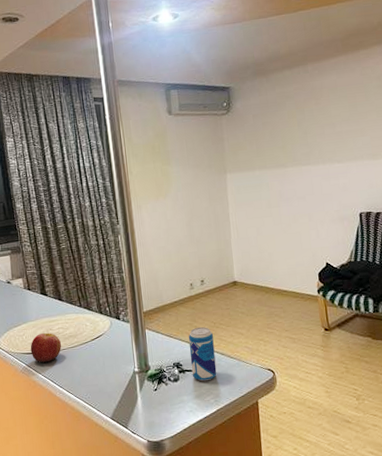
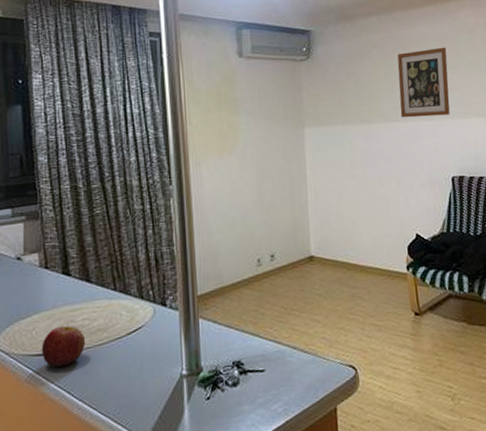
beverage can: present [189,326,217,382] -> none [253,313,287,385]
wall art: none [309,94,359,162] -> present [397,47,450,118]

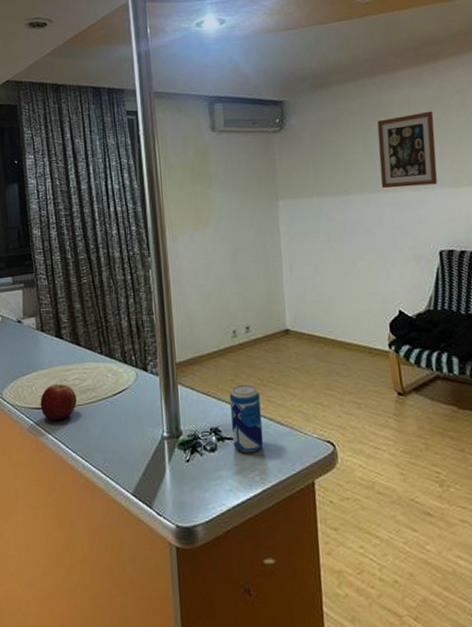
beverage can: none [253,313,287,385] -> present [230,384,264,453]

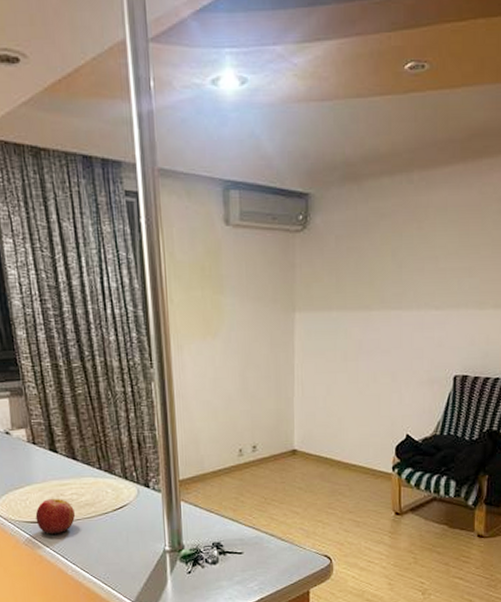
beverage can: present [230,384,264,453] -> none [233,502,264,566]
wall art: present [377,111,438,189] -> none [405,219,470,306]

